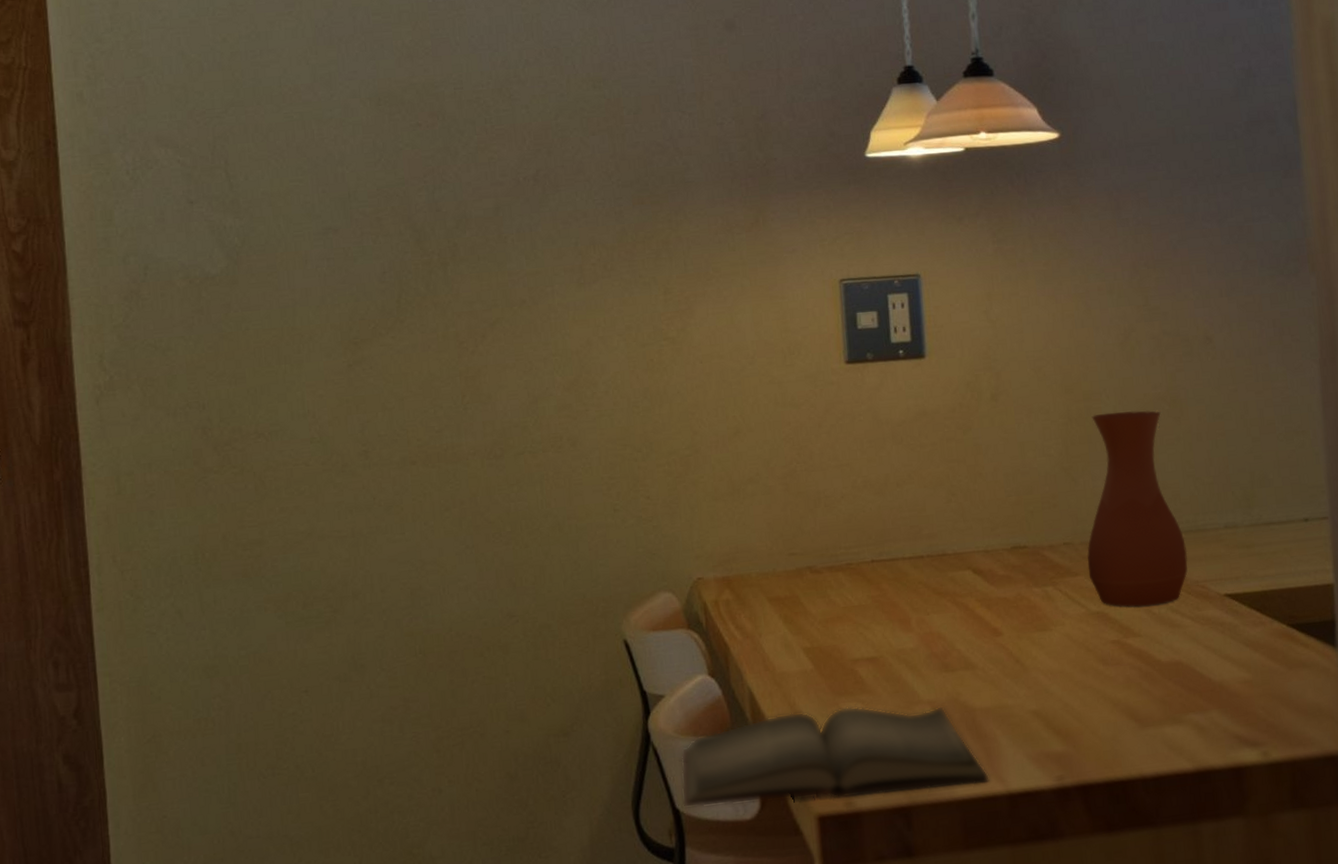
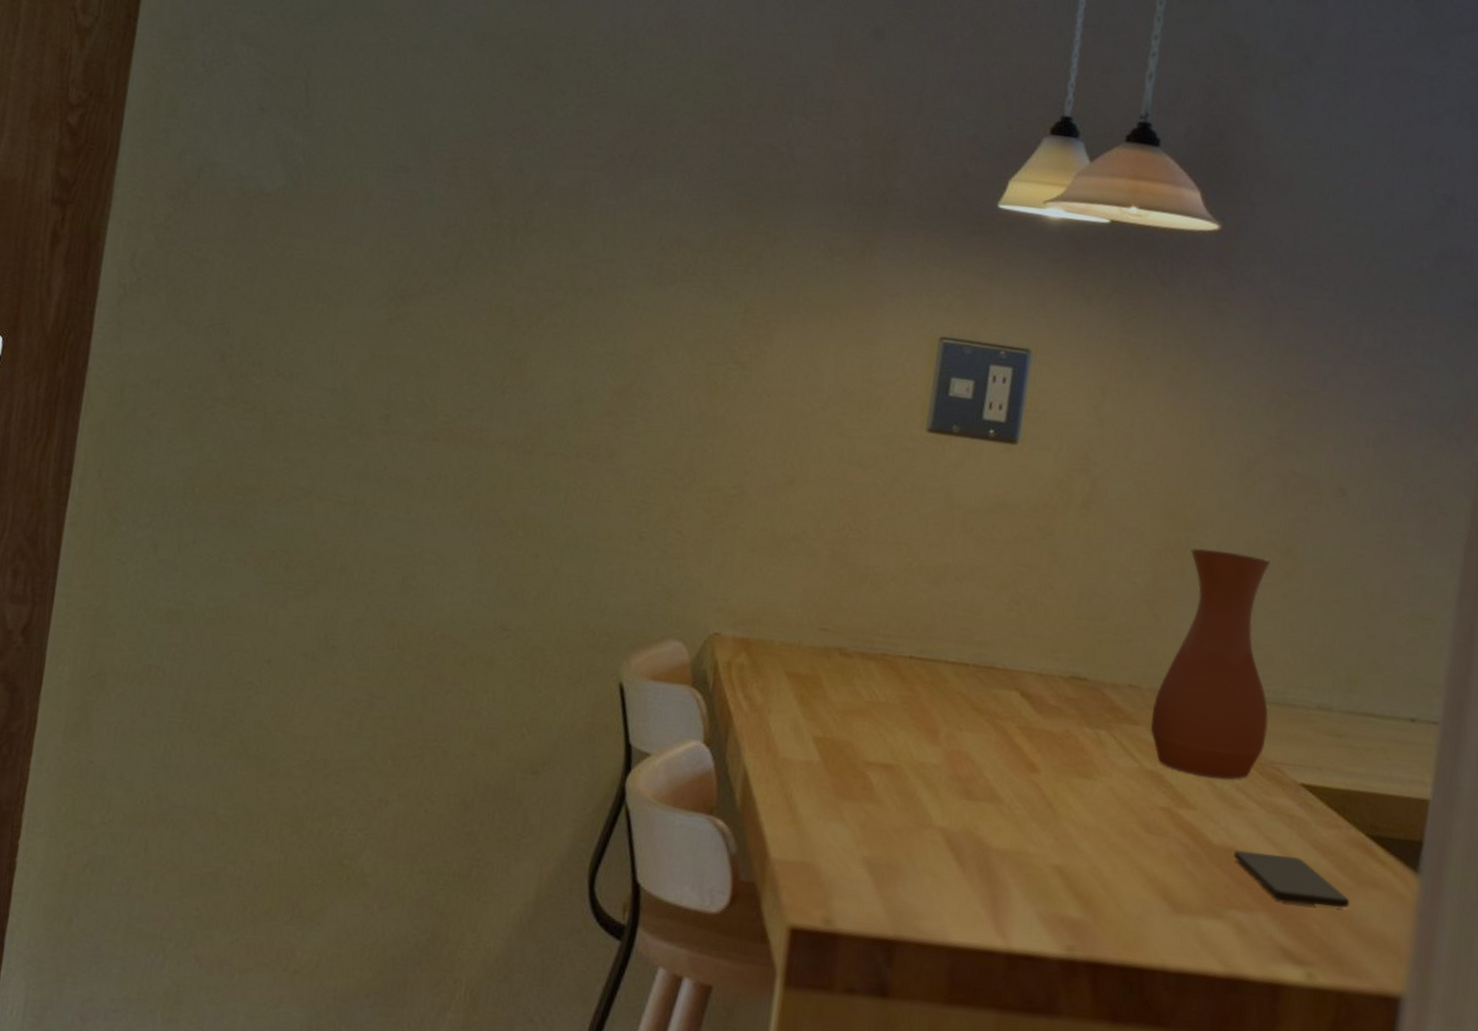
hardback book: present [680,705,990,808] -> none [645,803,992,933]
smartphone: none [1180,657,1286,698] -> present [1233,850,1350,909]

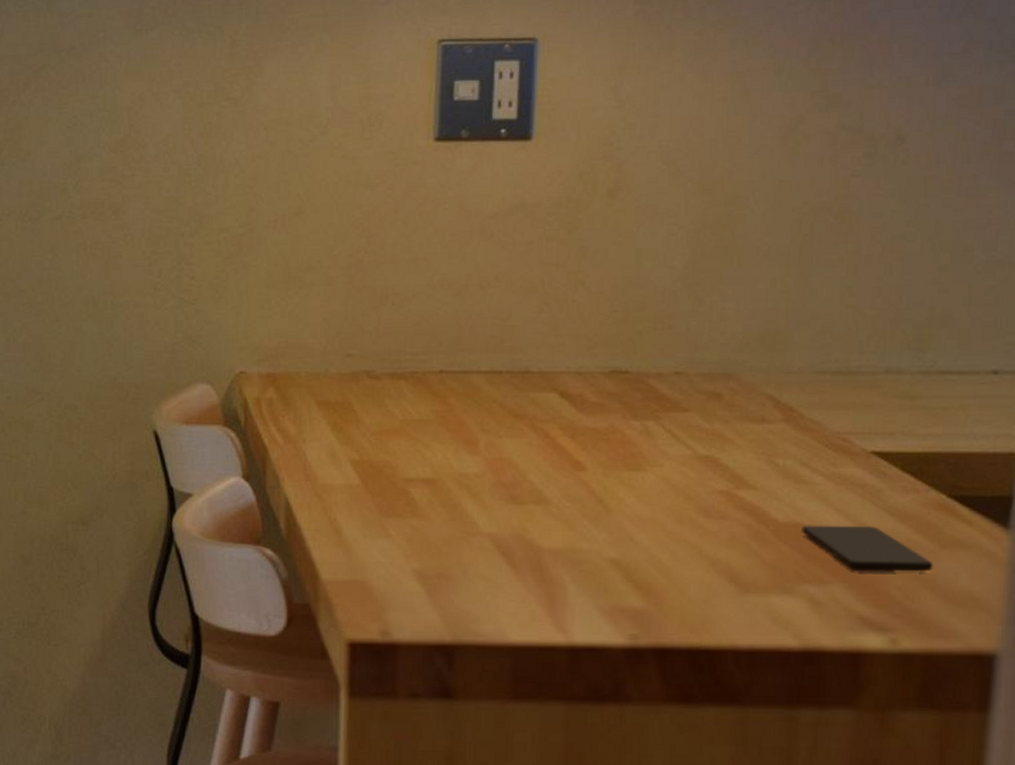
vase: present [1150,547,1270,779] -> none [701,221,832,456]

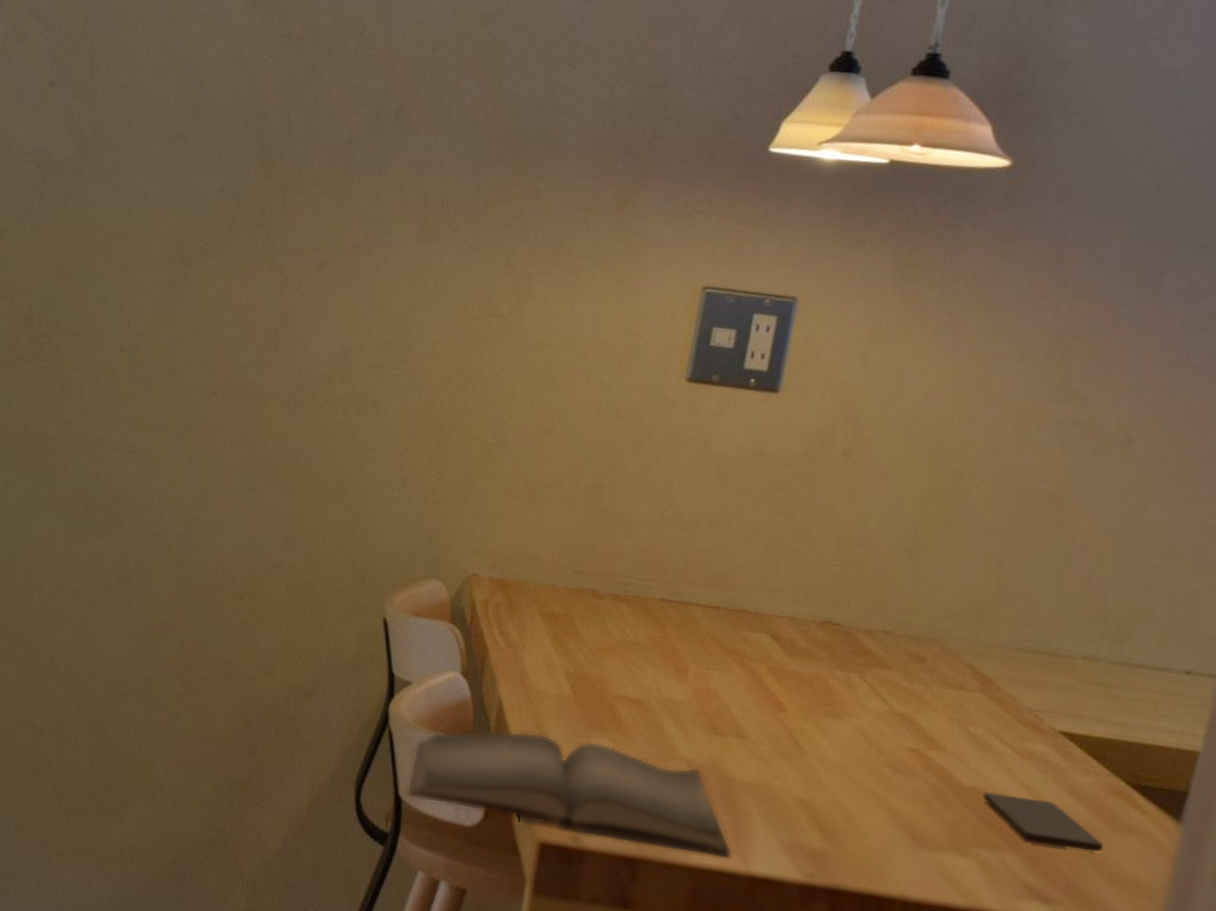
hardback book: none [202,529,551,630] -> present [406,730,733,857]

